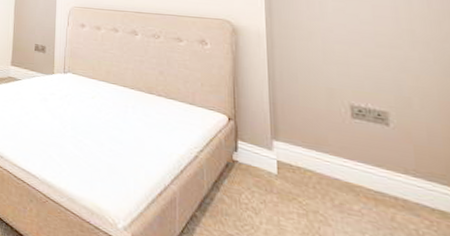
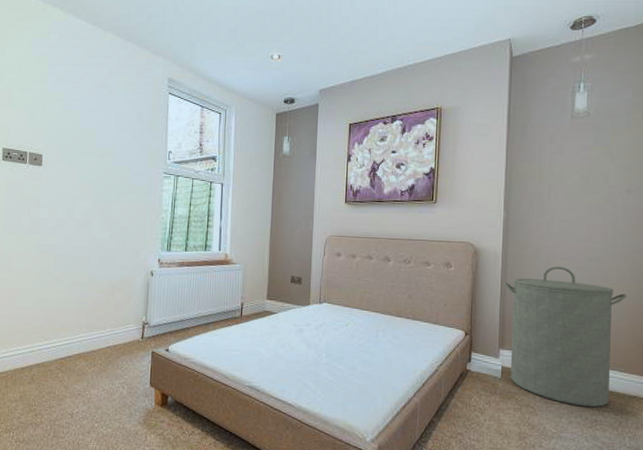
laundry hamper: none [270,50,439,227] -> present [503,266,627,408]

